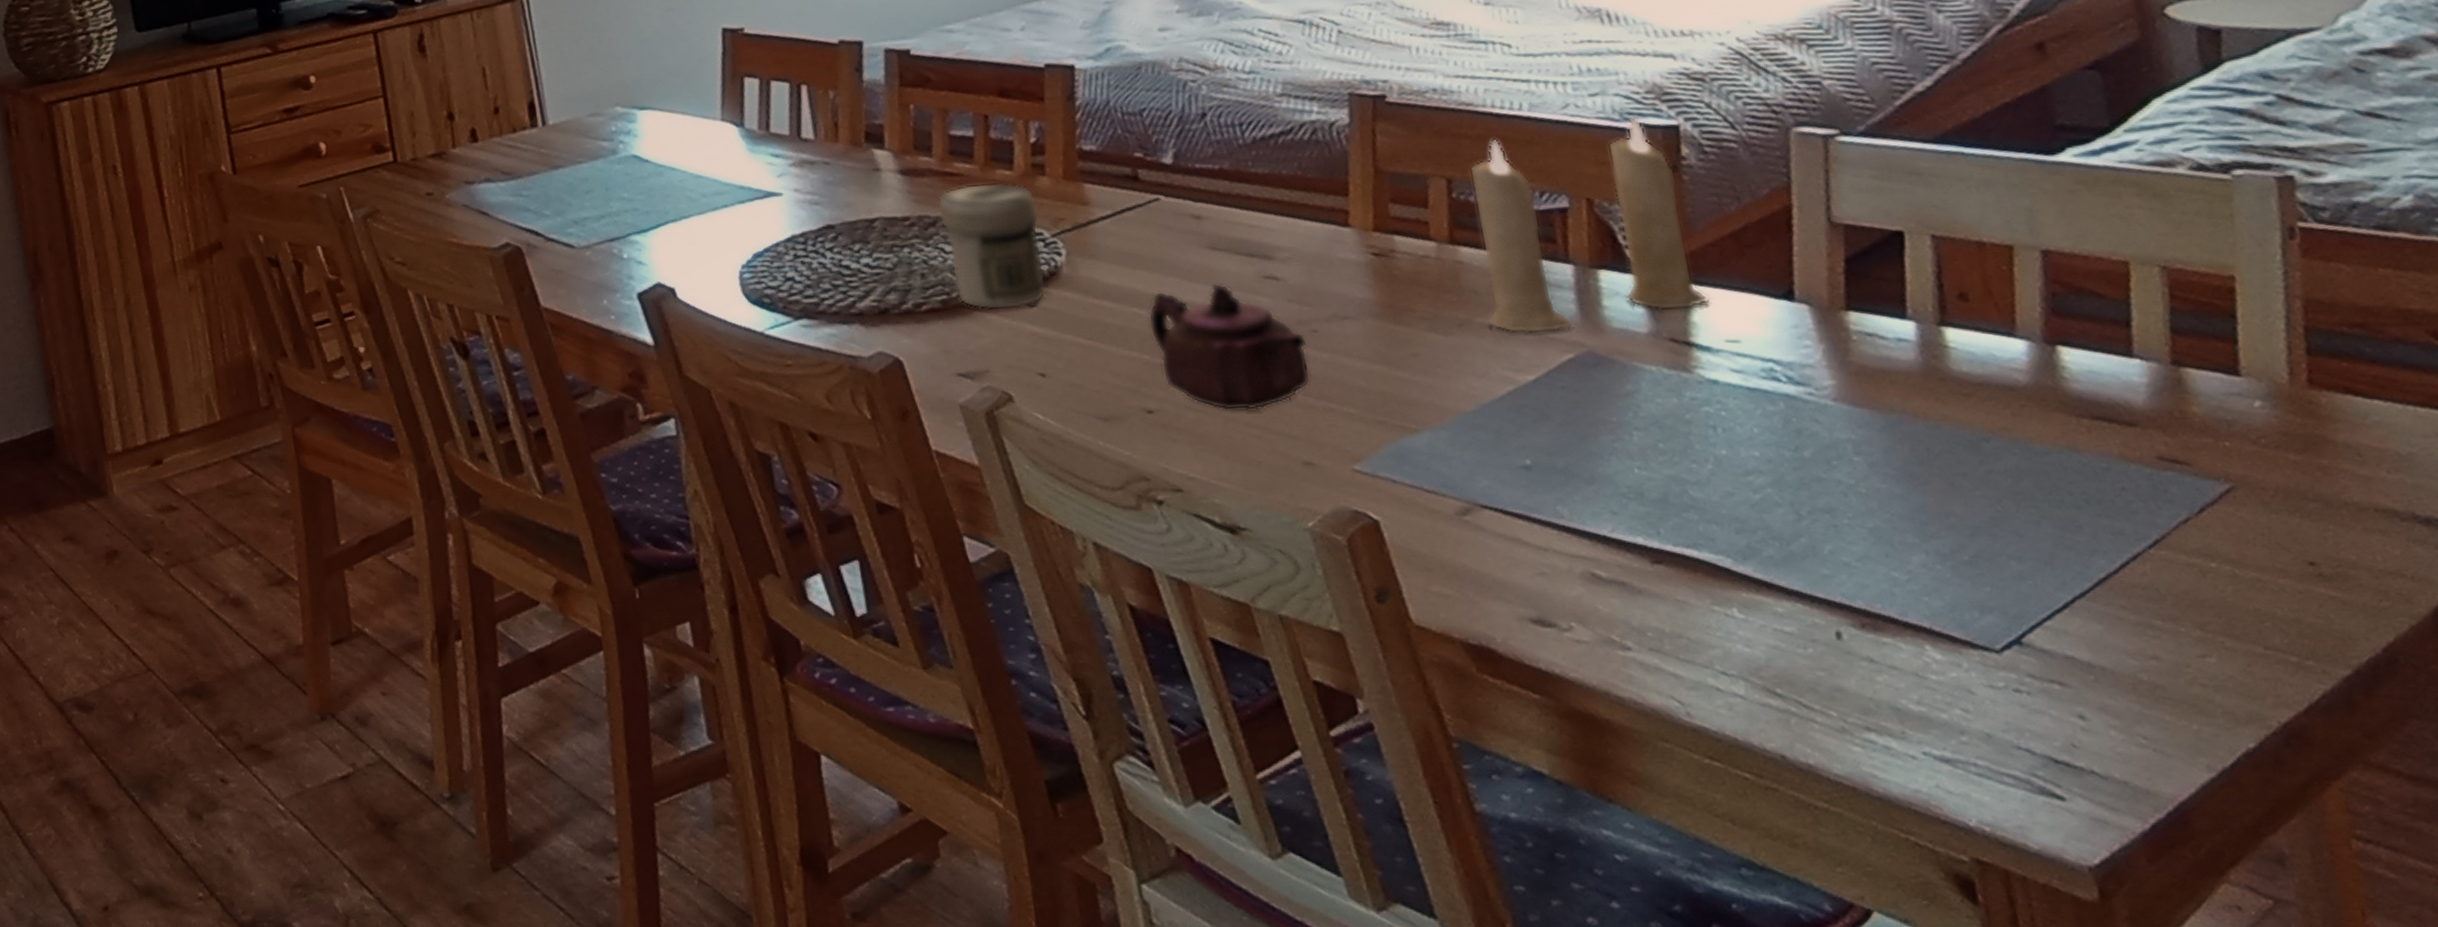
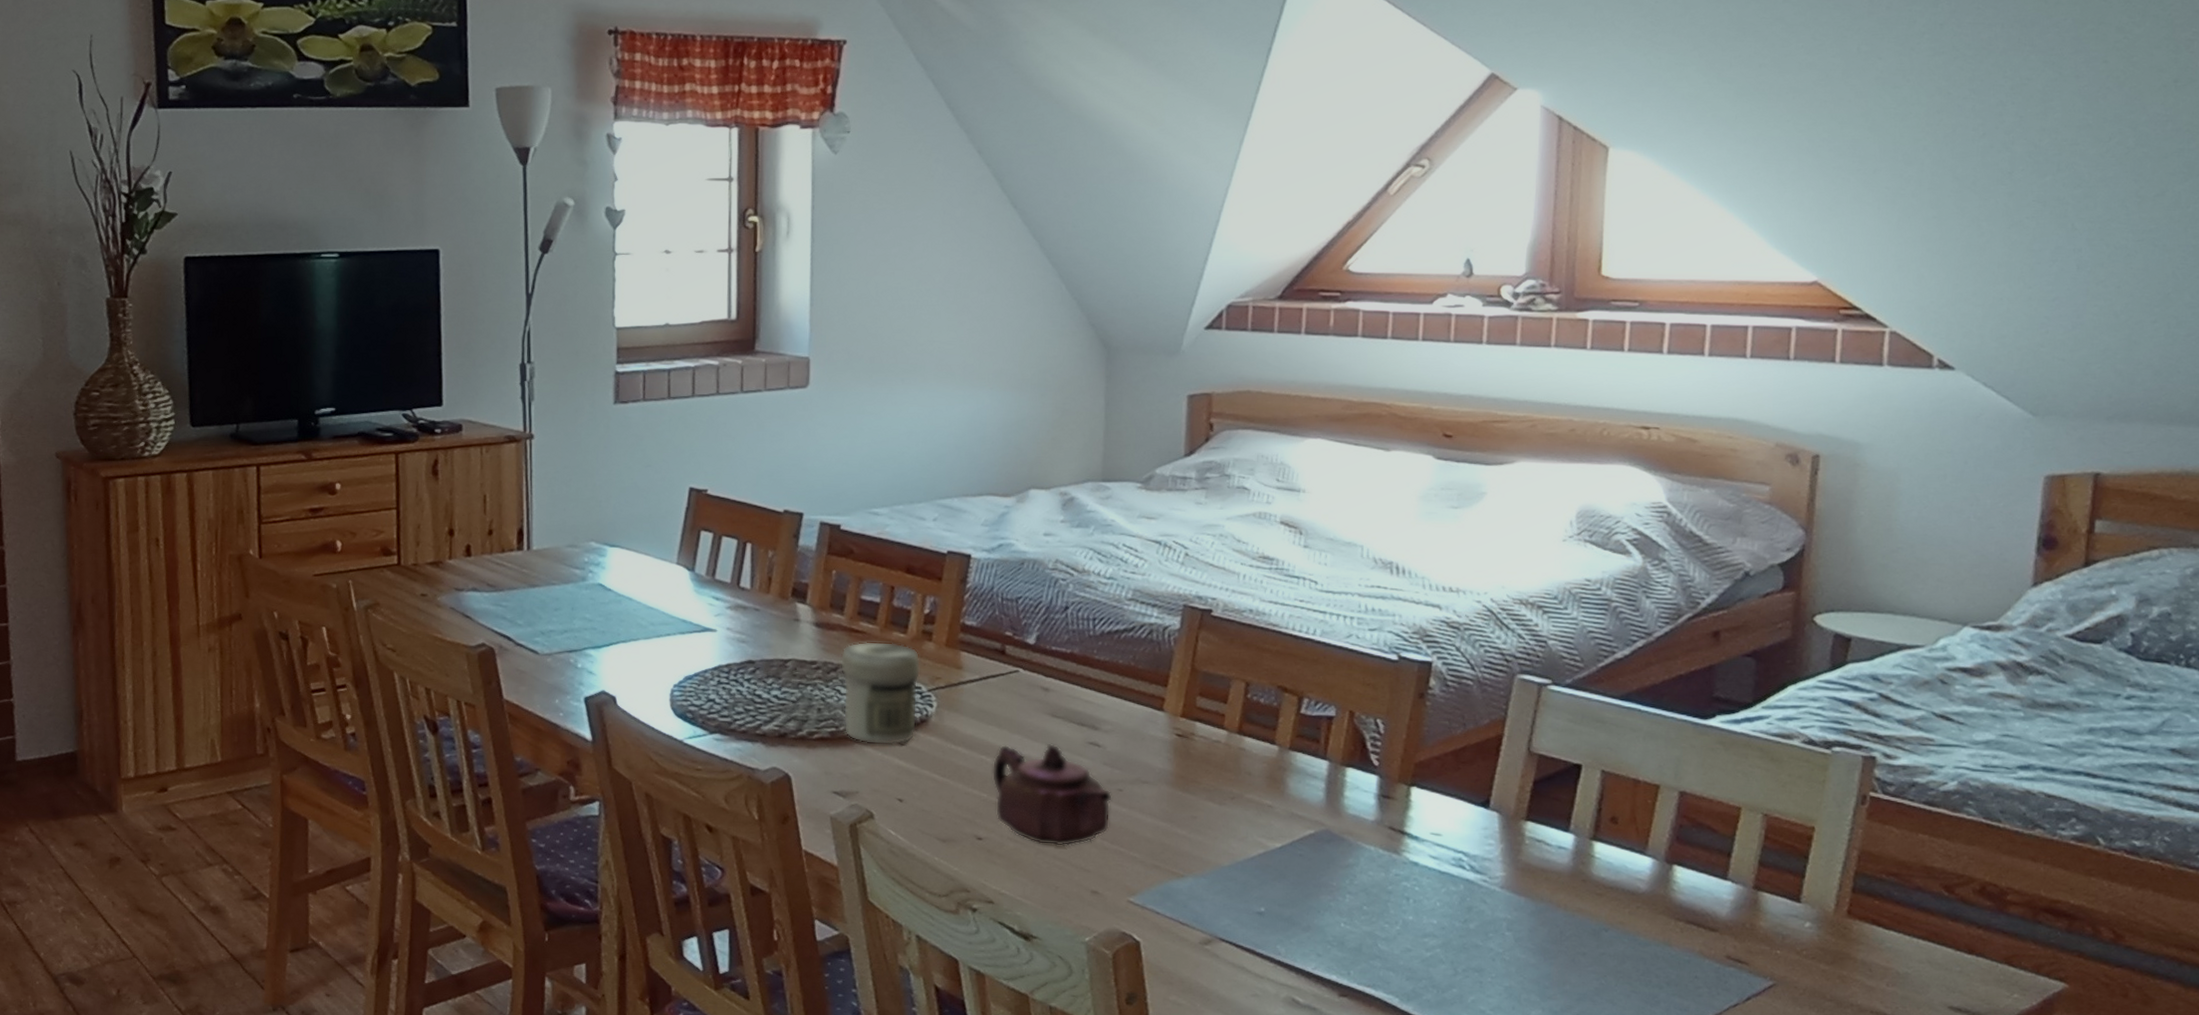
candle: present [1469,117,1710,334] -> none [1254,651,1426,812]

